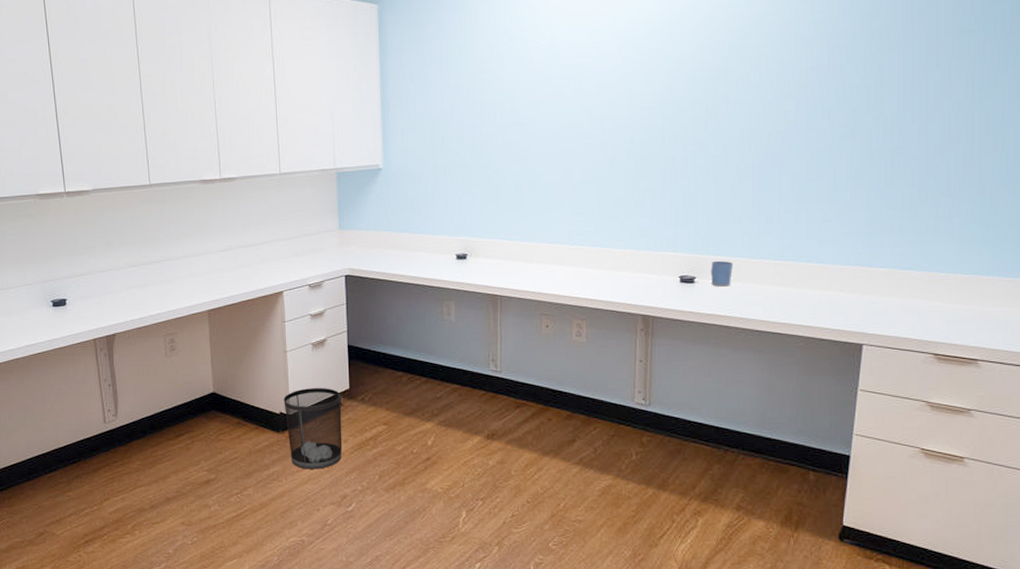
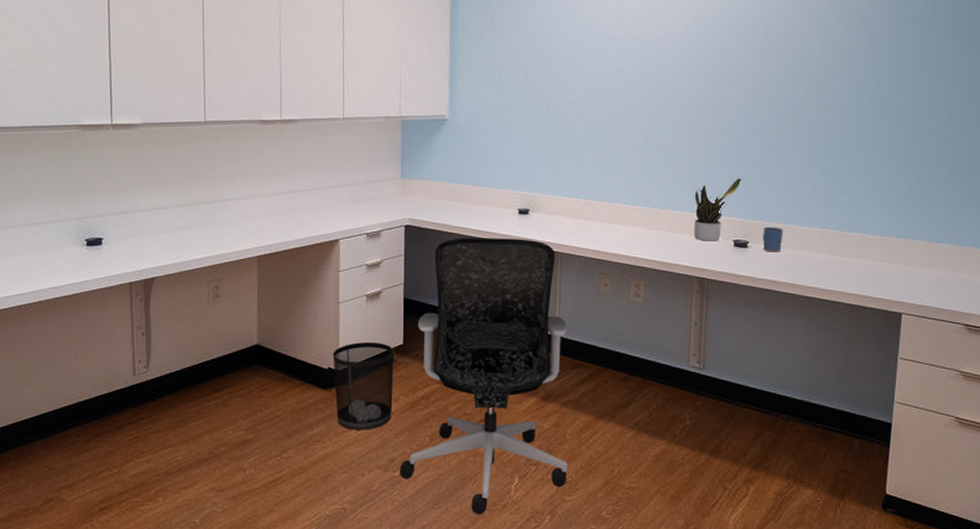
office chair: none [351,283,514,545] -> present [399,238,568,514]
potted plant: none [637,210,688,279] -> present [694,176,742,242]

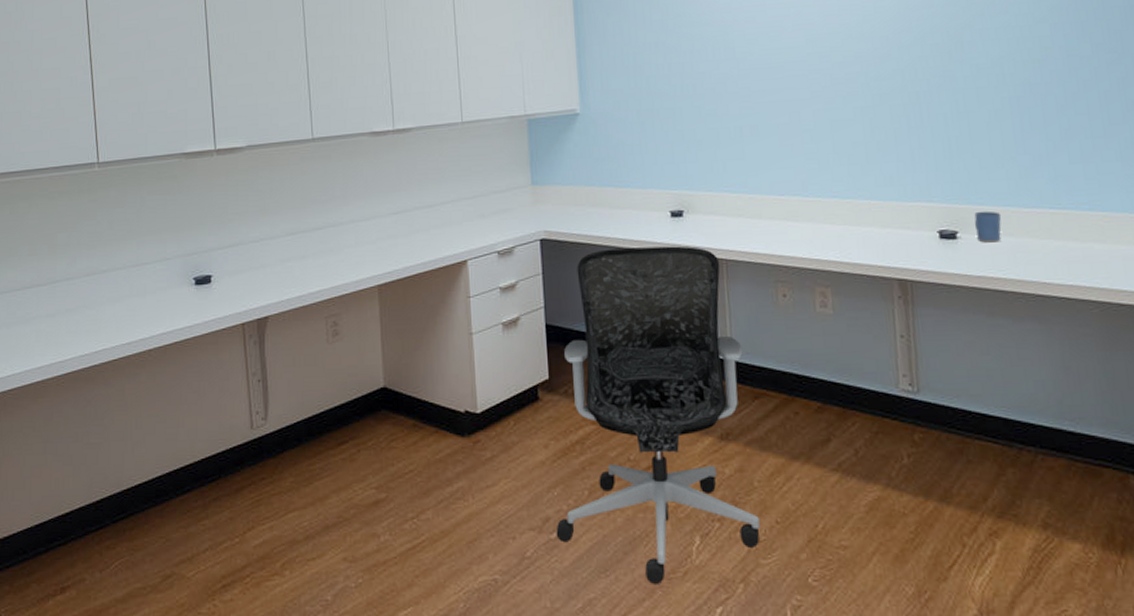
waste bin: present [333,342,394,430] -> none [469,378,543,484]
potted plant: present [694,176,742,242] -> none [882,153,940,235]

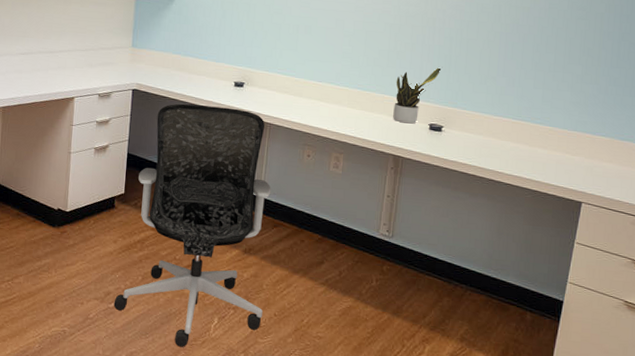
potted plant: none [882,153,940,235] -> present [393,66,442,124]
mug: present [974,211,1002,243] -> none [456,113,477,138]

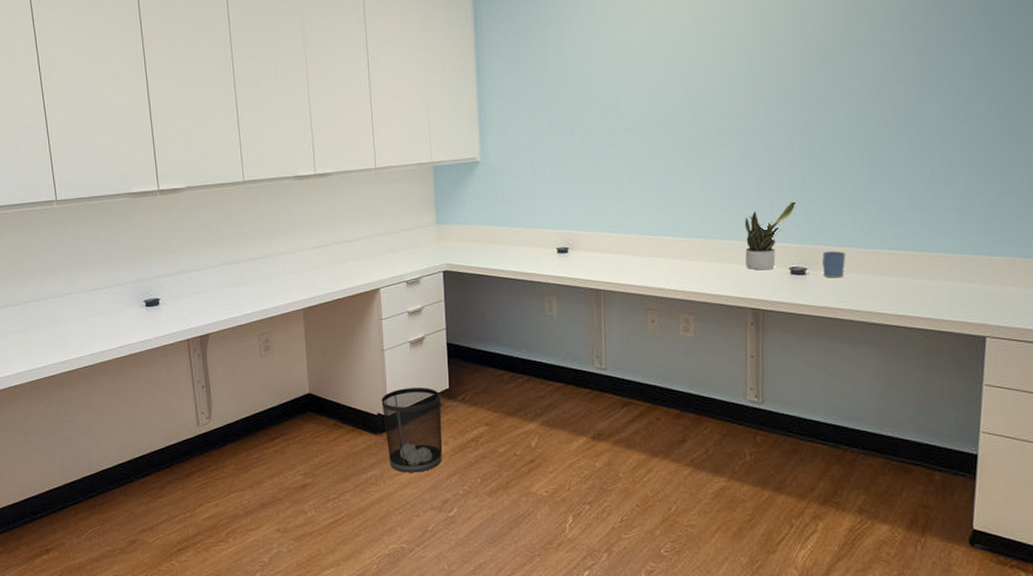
waste bin: none [62,188,116,266] -> present [381,388,443,473]
office chair: present [113,103,271,347] -> none [453,278,623,552]
mug: none [456,113,477,138] -> present [821,250,846,278]

